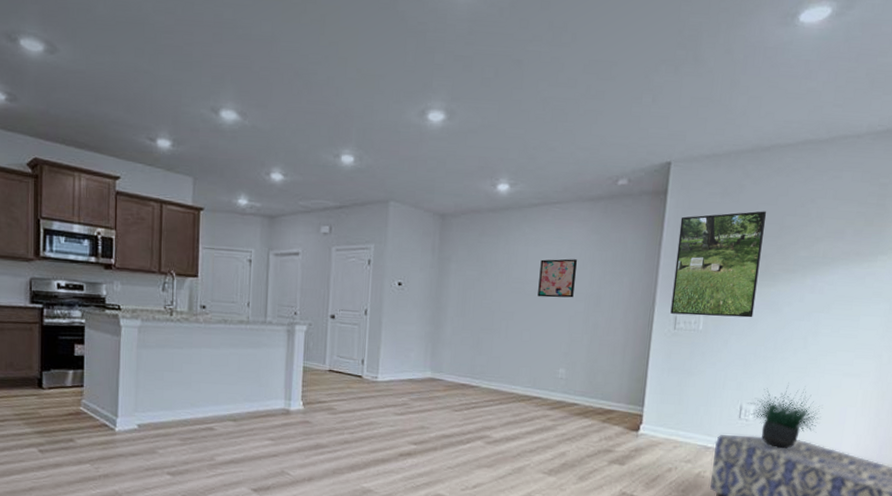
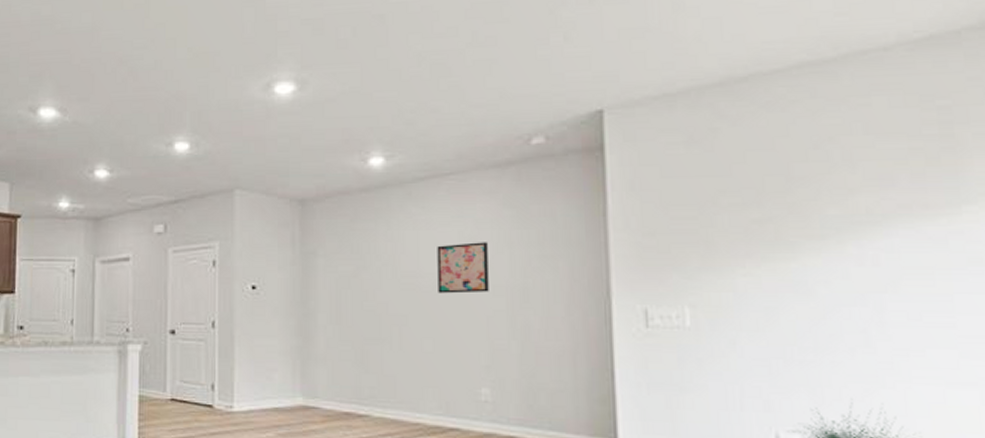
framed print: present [670,211,766,318] -> none [630,159,769,307]

